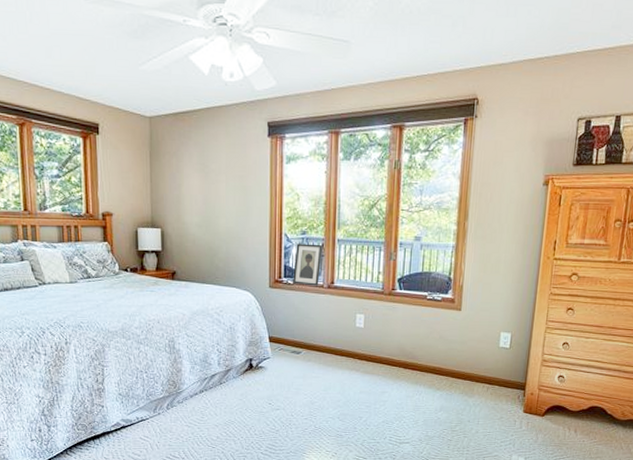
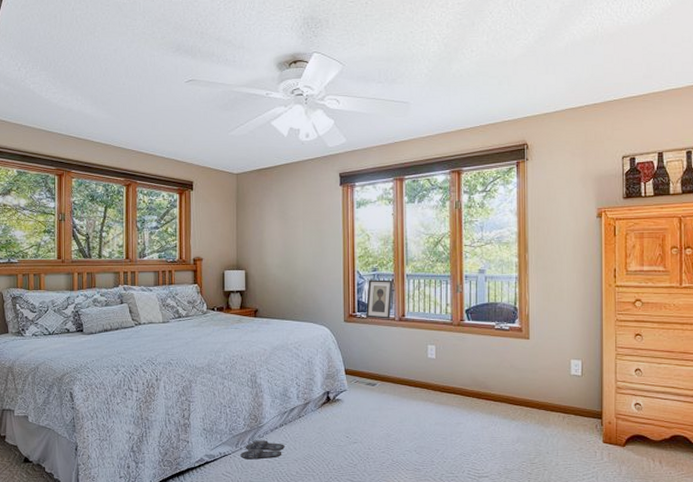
slippers: none [158,406,205,425] -> present [240,440,285,460]

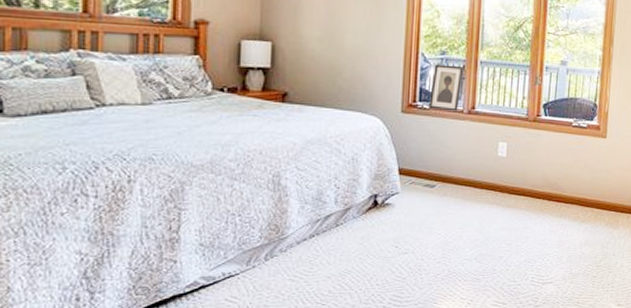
slippers: present [240,440,285,460] -> none [252,255,315,280]

